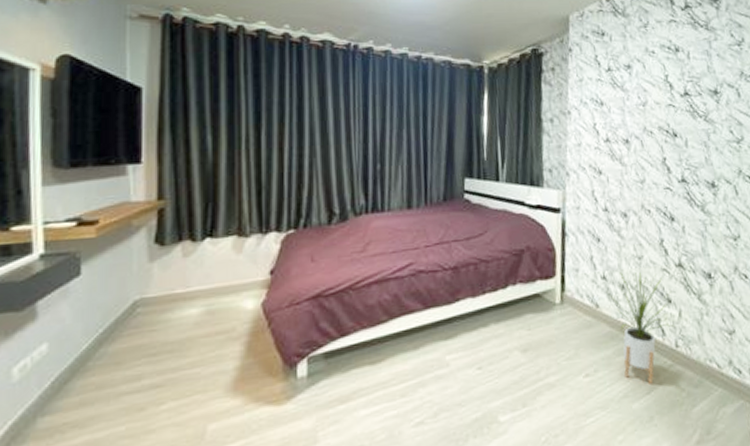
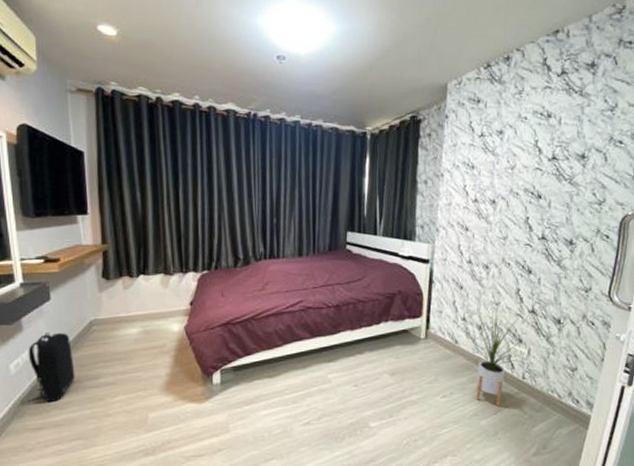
backpack: none [33,319,107,421] -> present [27,332,75,403]

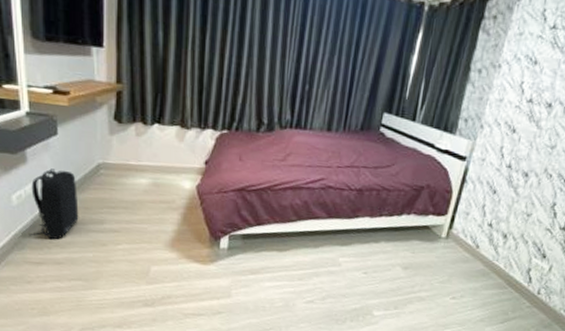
house plant: present [466,316,523,407] -> none [485,224,549,317]

